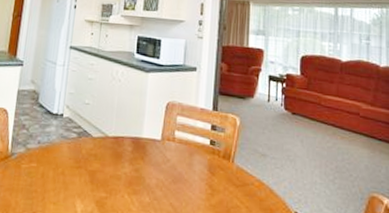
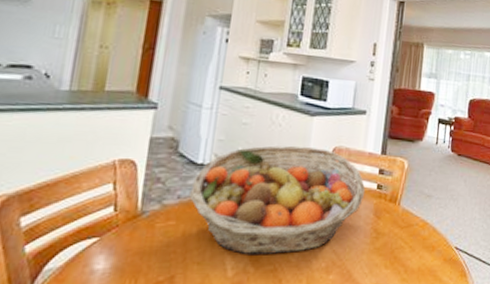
fruit basket: none [47,99,199,202] -> present [189,145,366,256]

